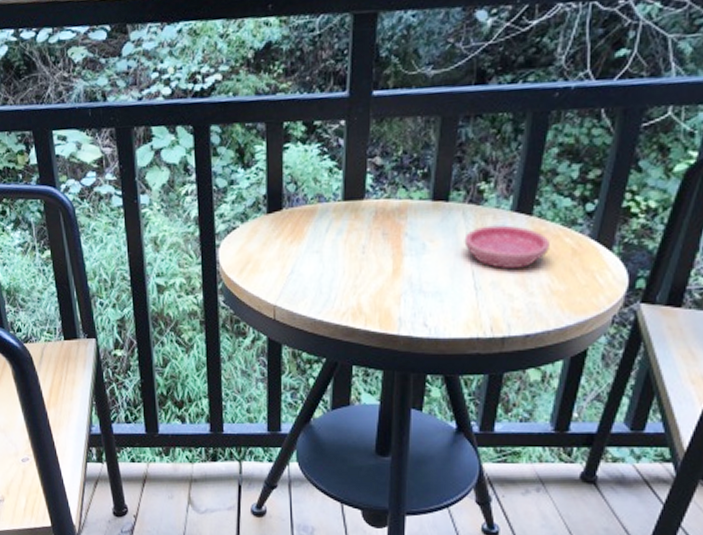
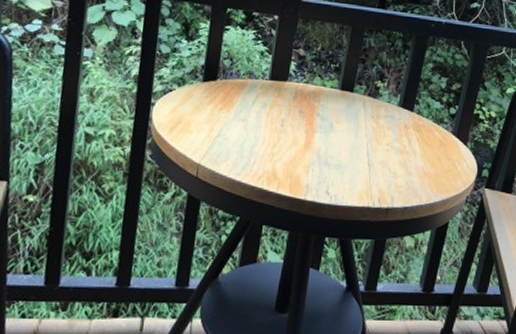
saucer: present [464,225,550,270] -> none [362,115,425,152]

